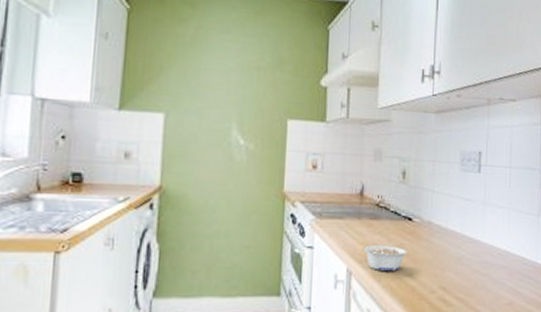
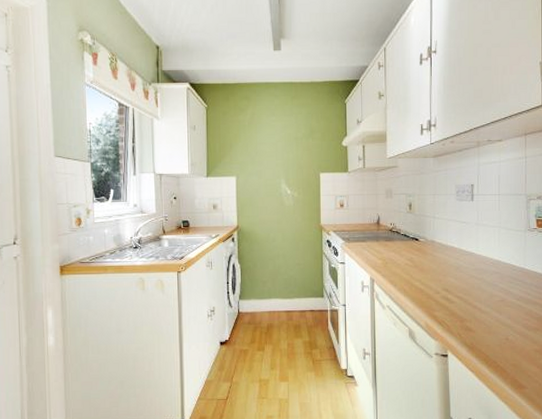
legume: present [362,246,407,271] -> none [381,260,416,278]

